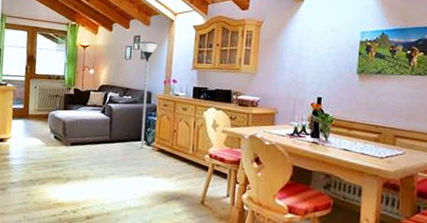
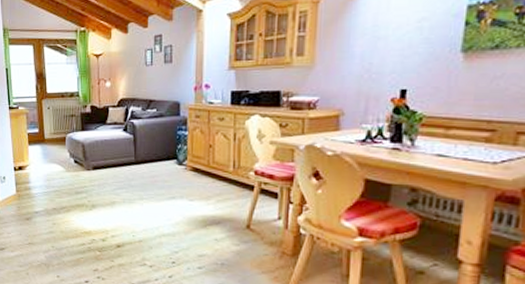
floor lamp: present [139,41,158,149] -> none [161,40,184,169]

